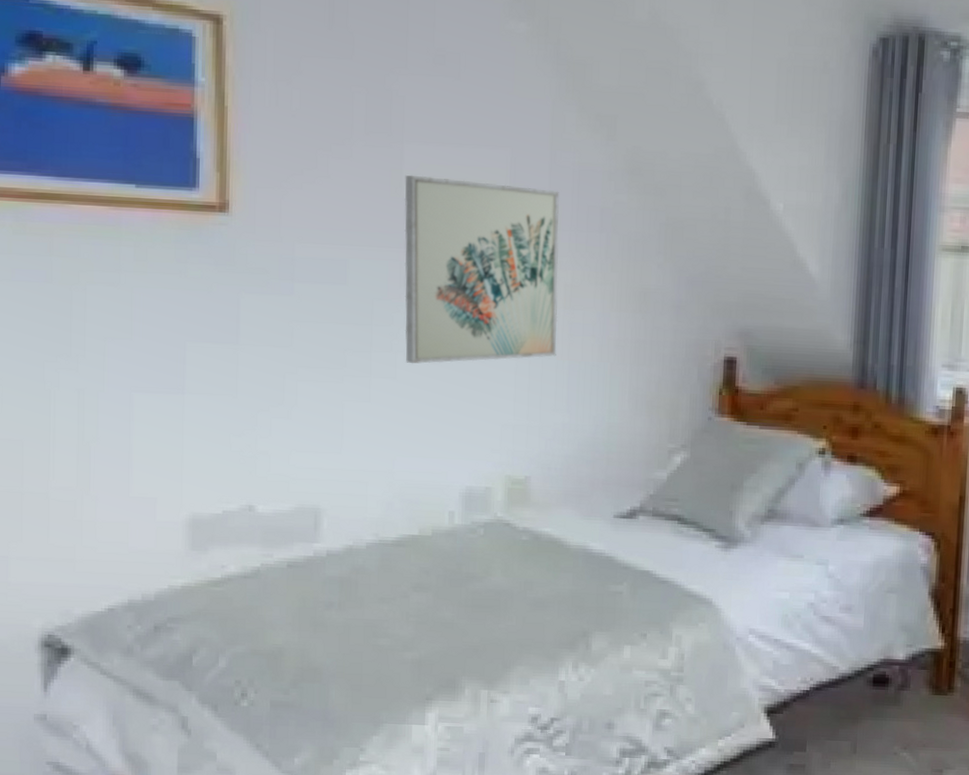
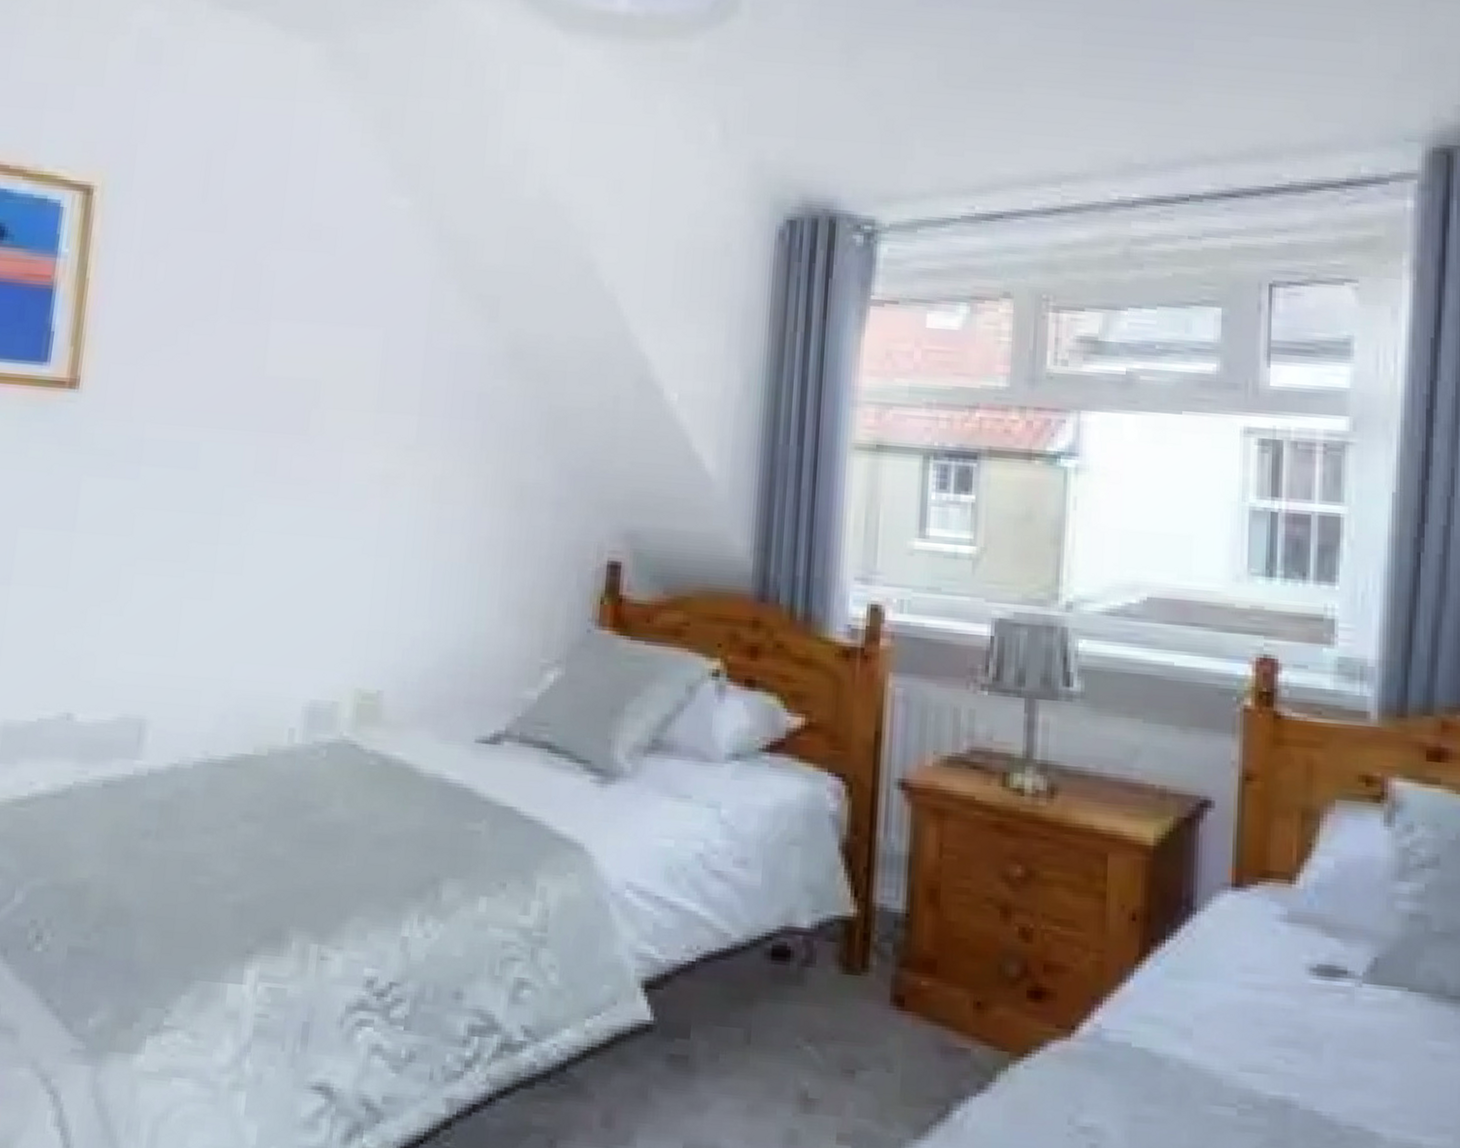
wall art: present [404,175,560,364] -> none [254,354,434,559]

